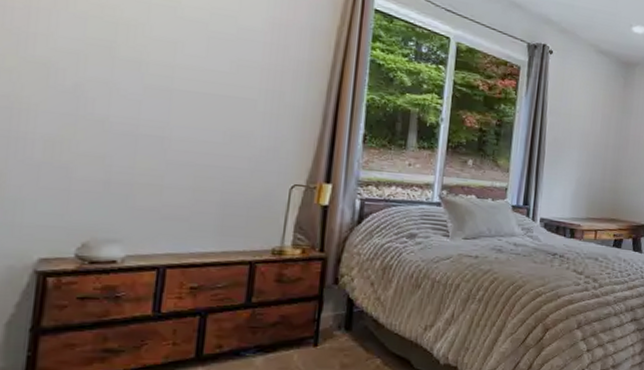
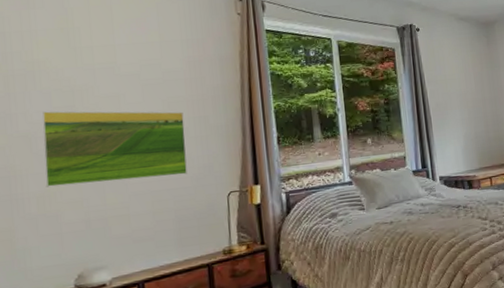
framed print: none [59,39,254,154] -> present [42,111,188,187]

